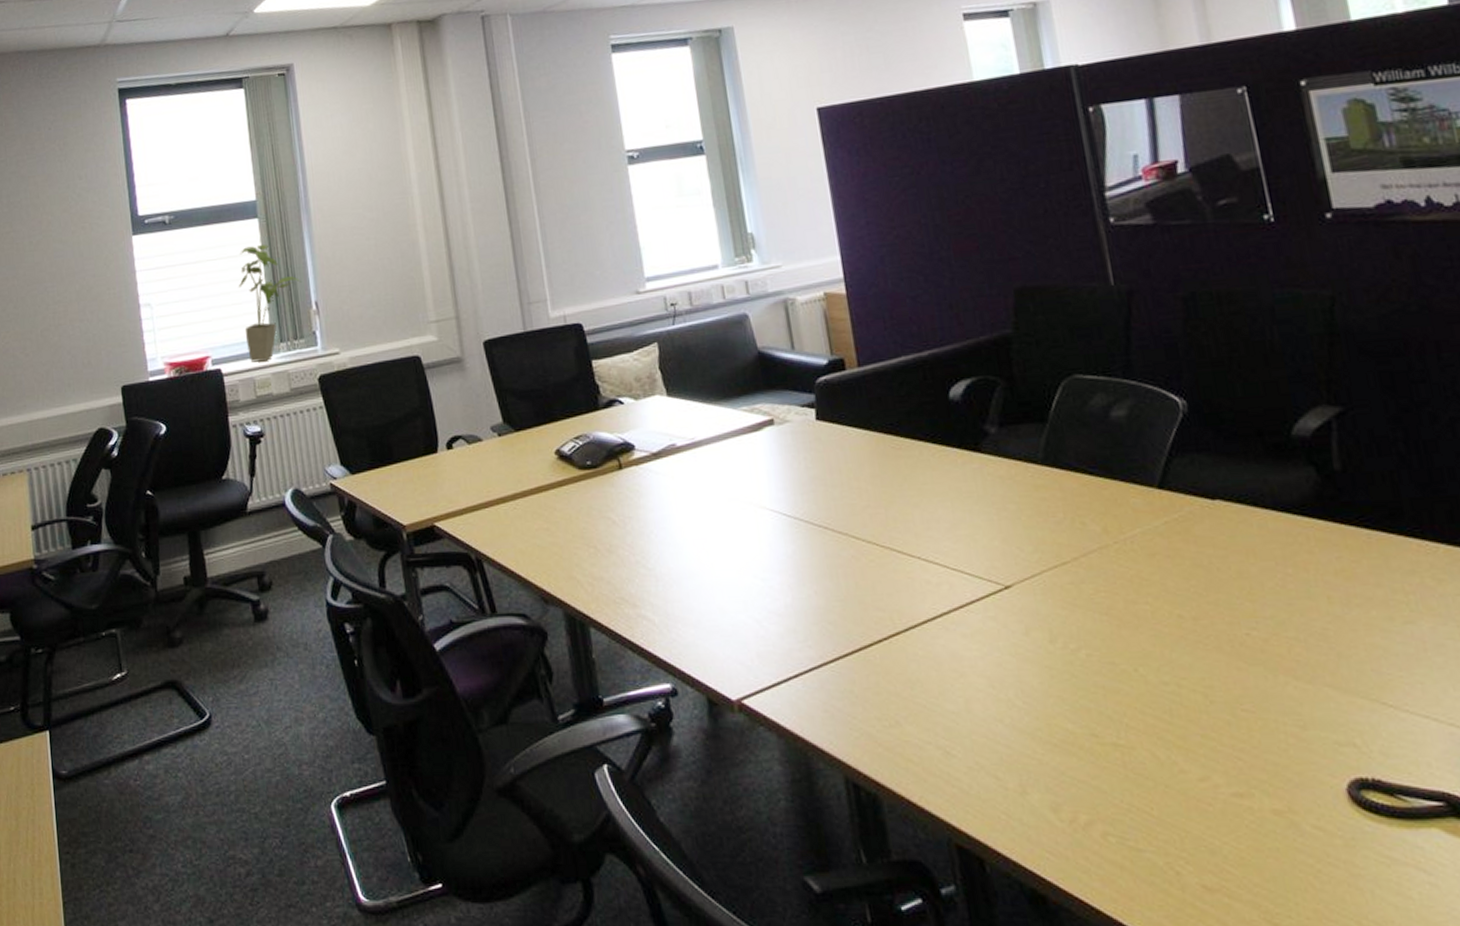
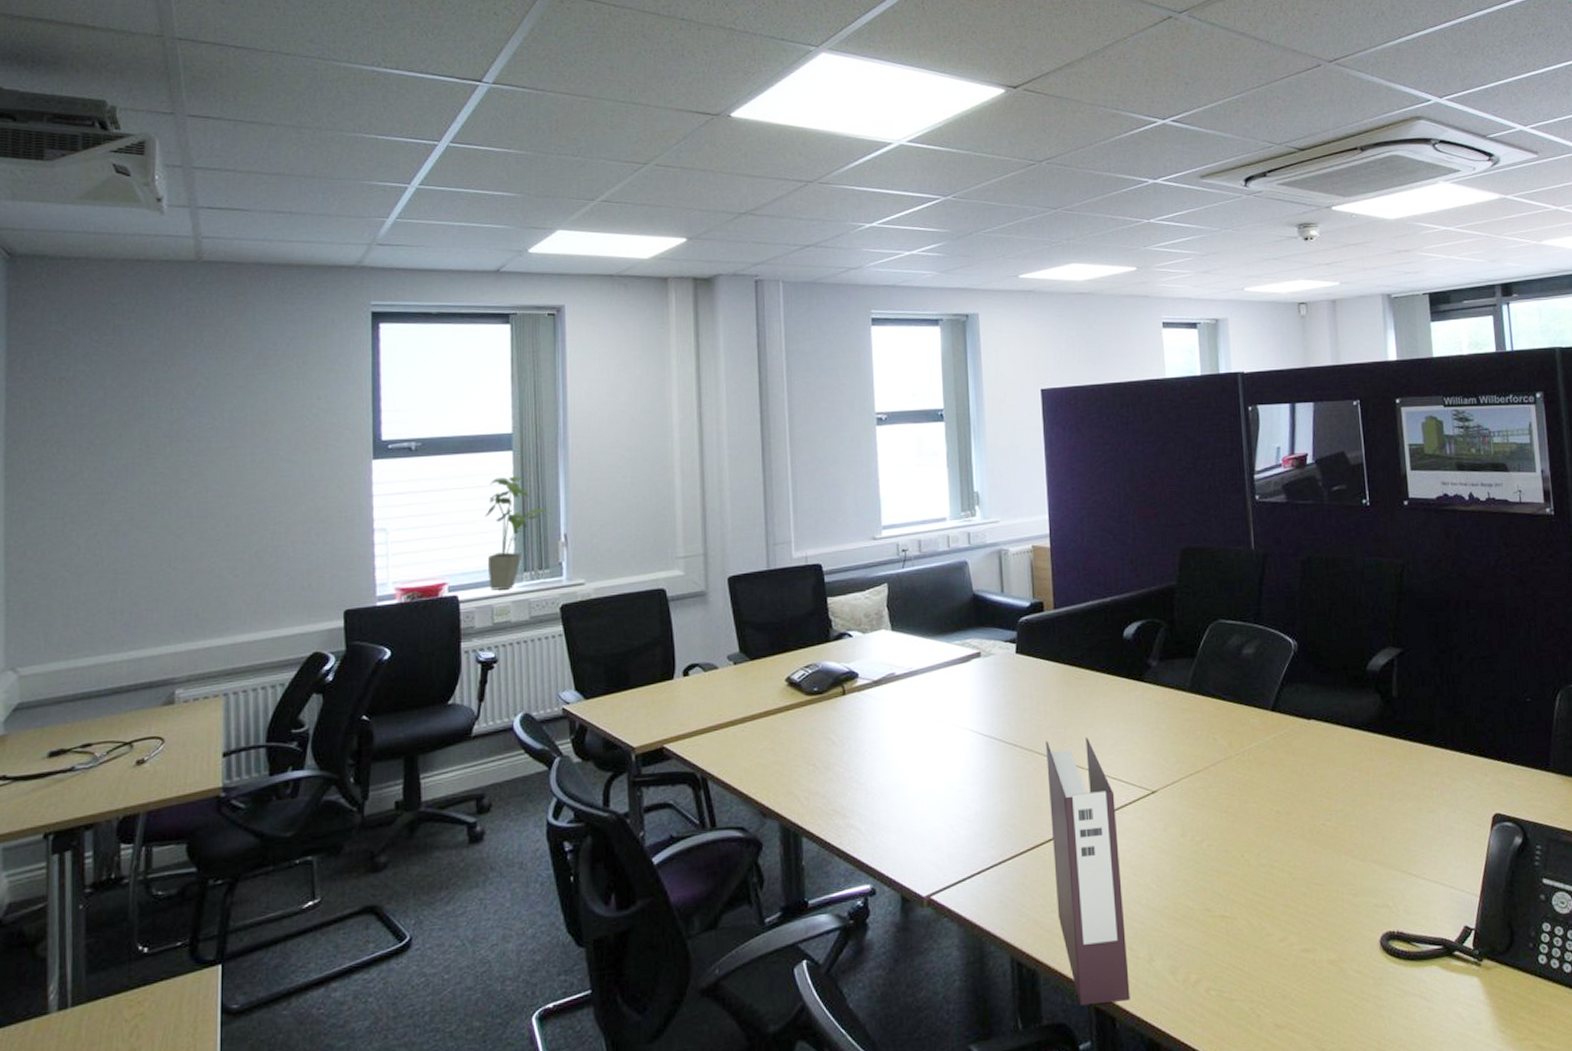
binder: none [863,519,1001,842] -> present [1046,737,1130,1006]

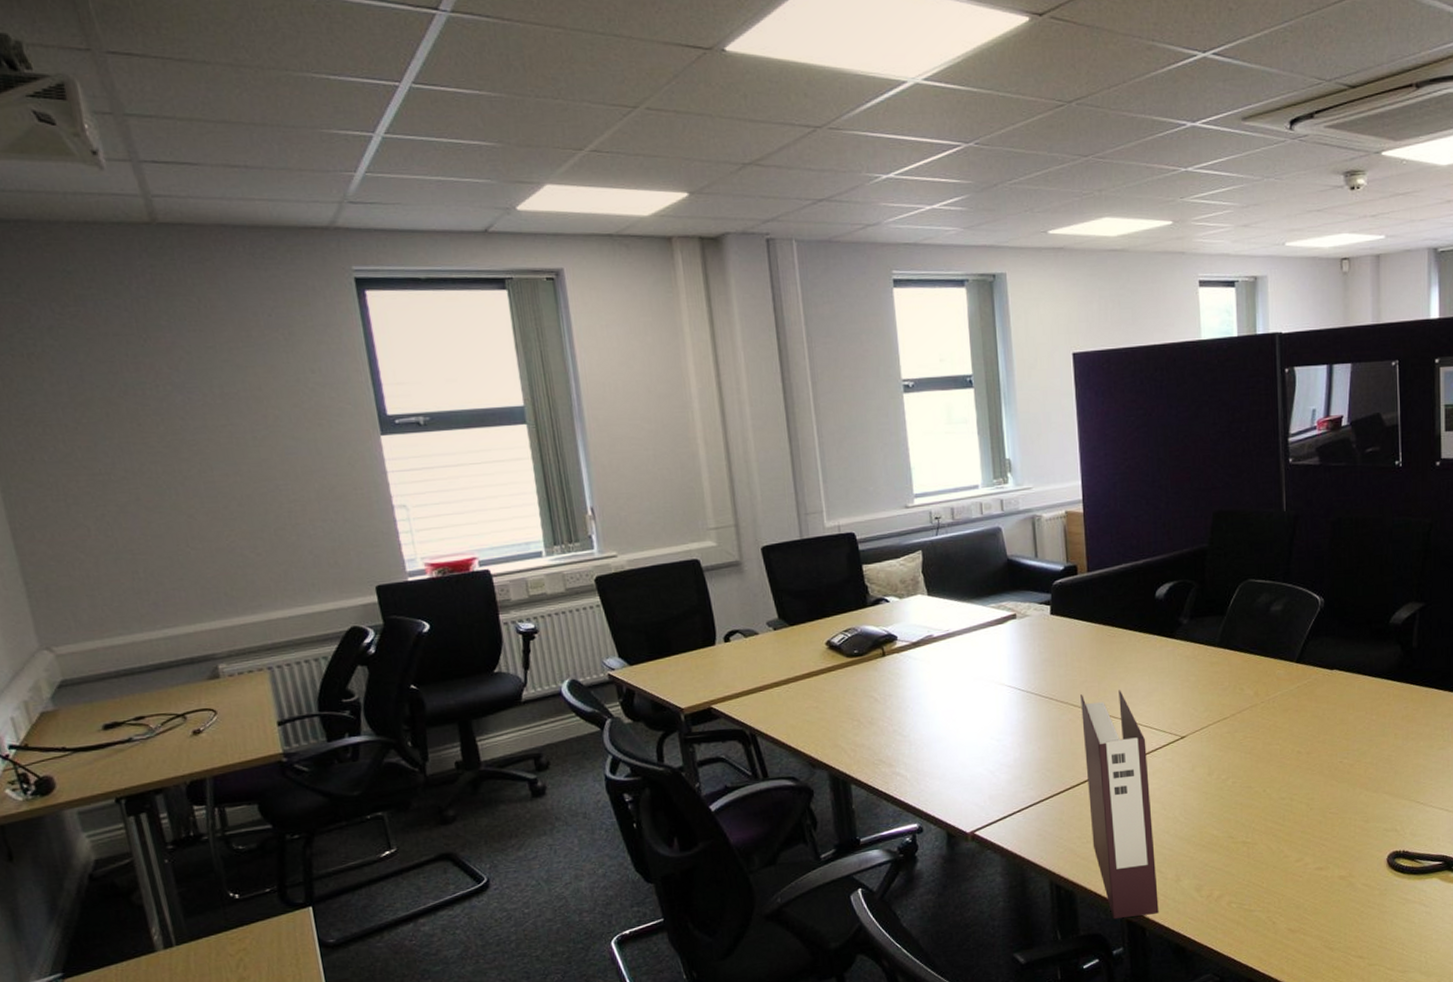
house plant: present [485,476,552,590] -> none [507,450,576,564]

